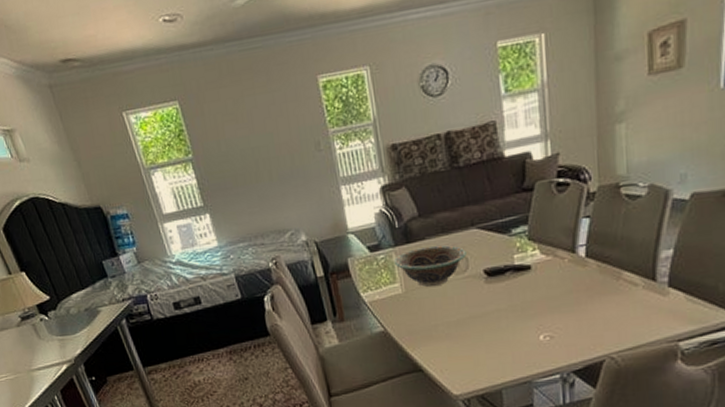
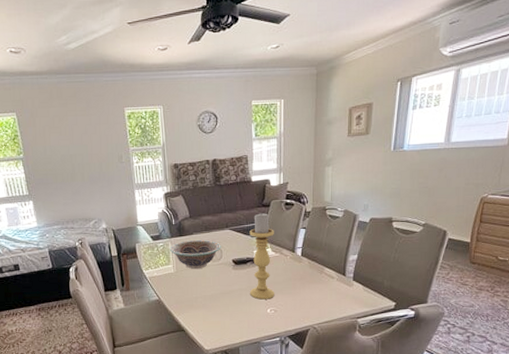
candle holder: none [505,199,550,323] -> present [249,212,275,300]

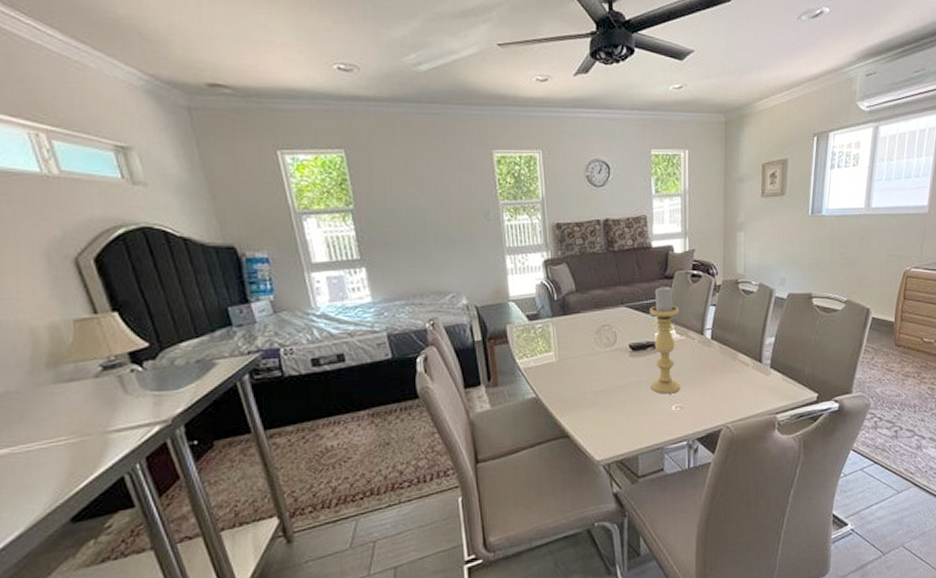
decorative bowl: present [169,240,221,269] -> none [550,320,615,357]

